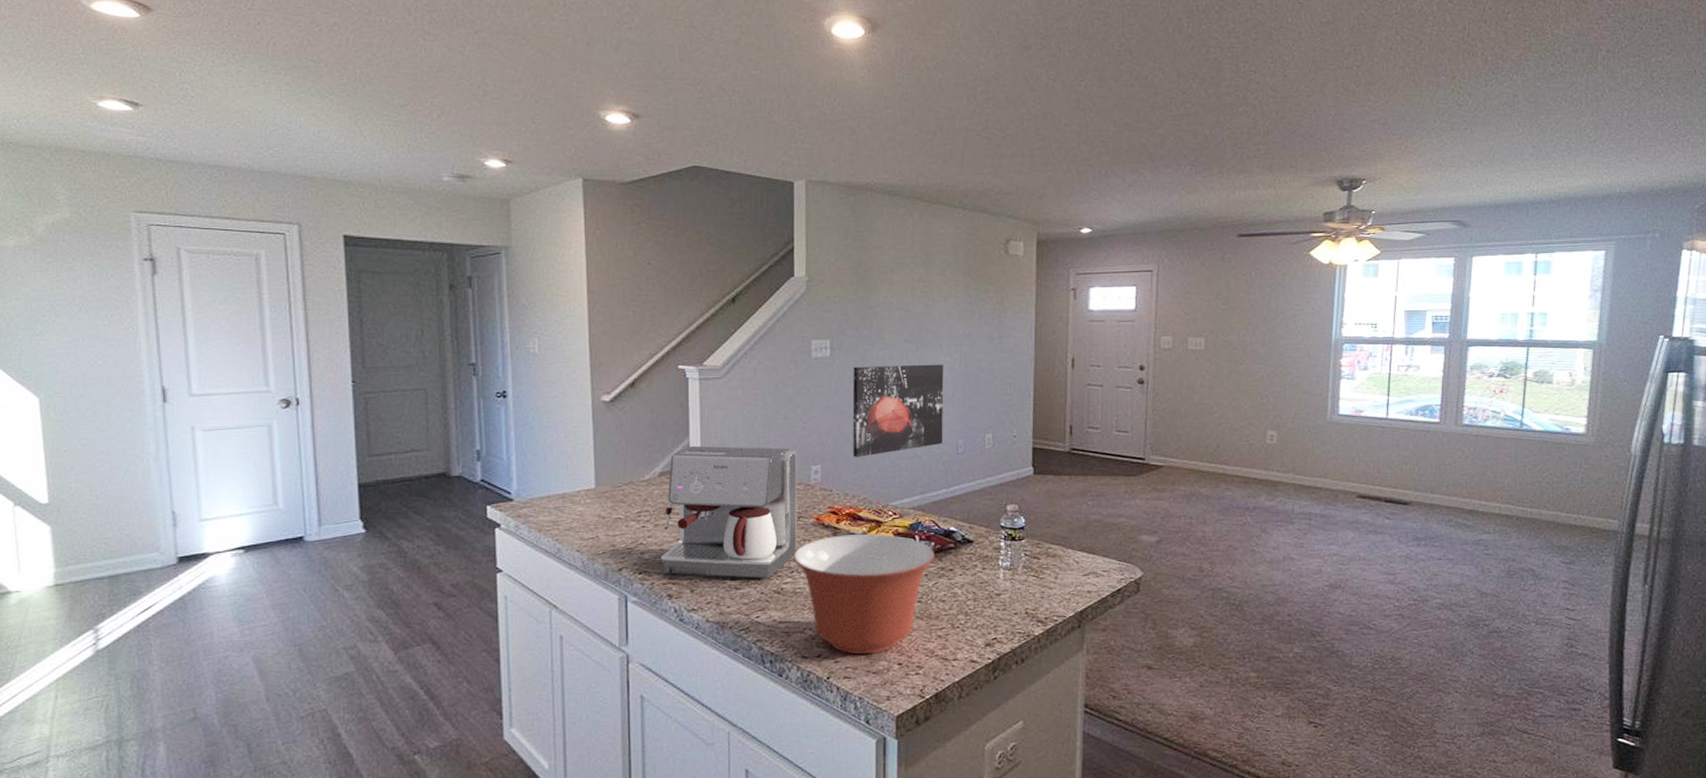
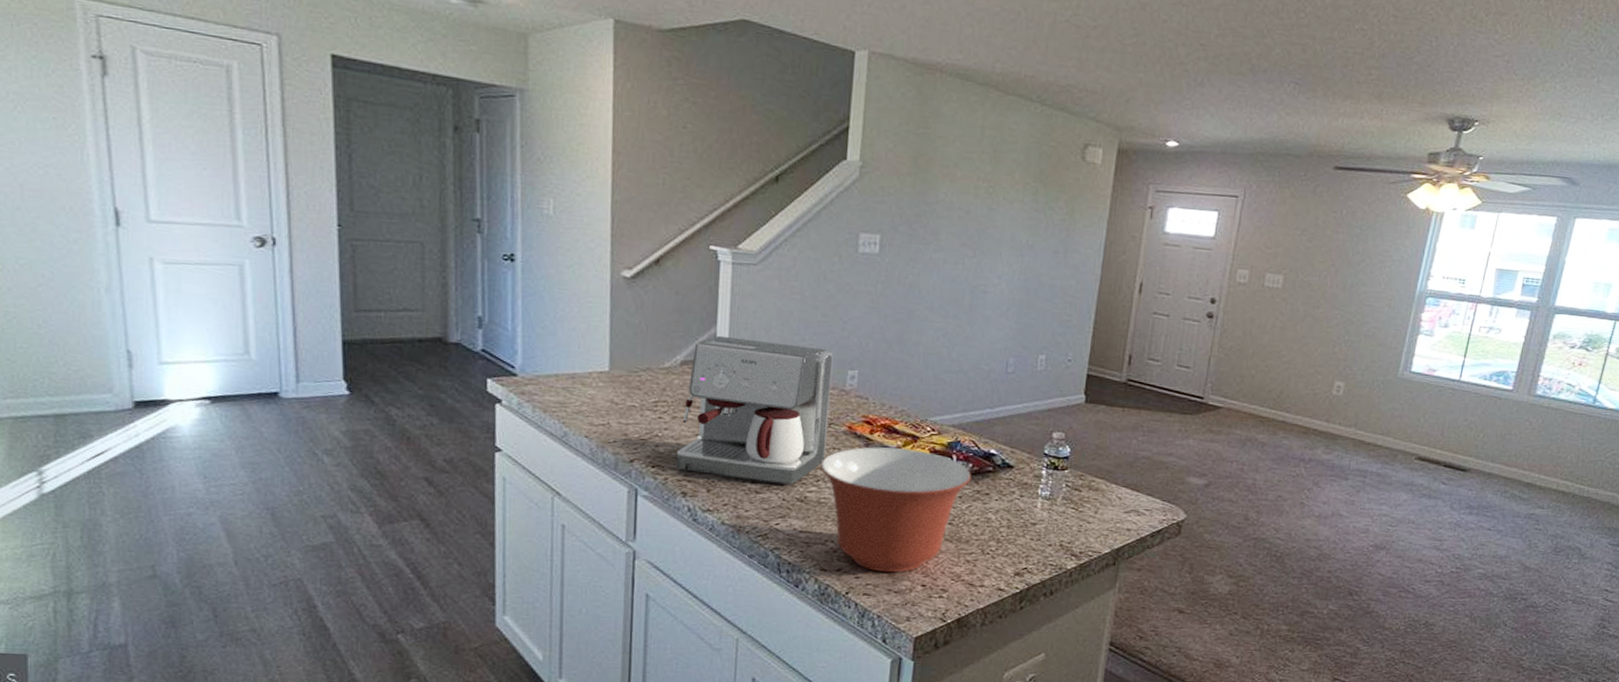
wall art: present [852,364,944,457] -> none [894,267,1001,366]

